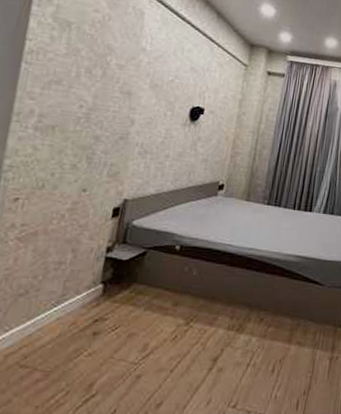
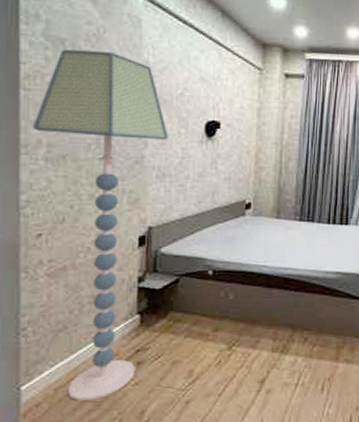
floor lamp: none [17,31,155,369] -> present [32,49,168,401]

